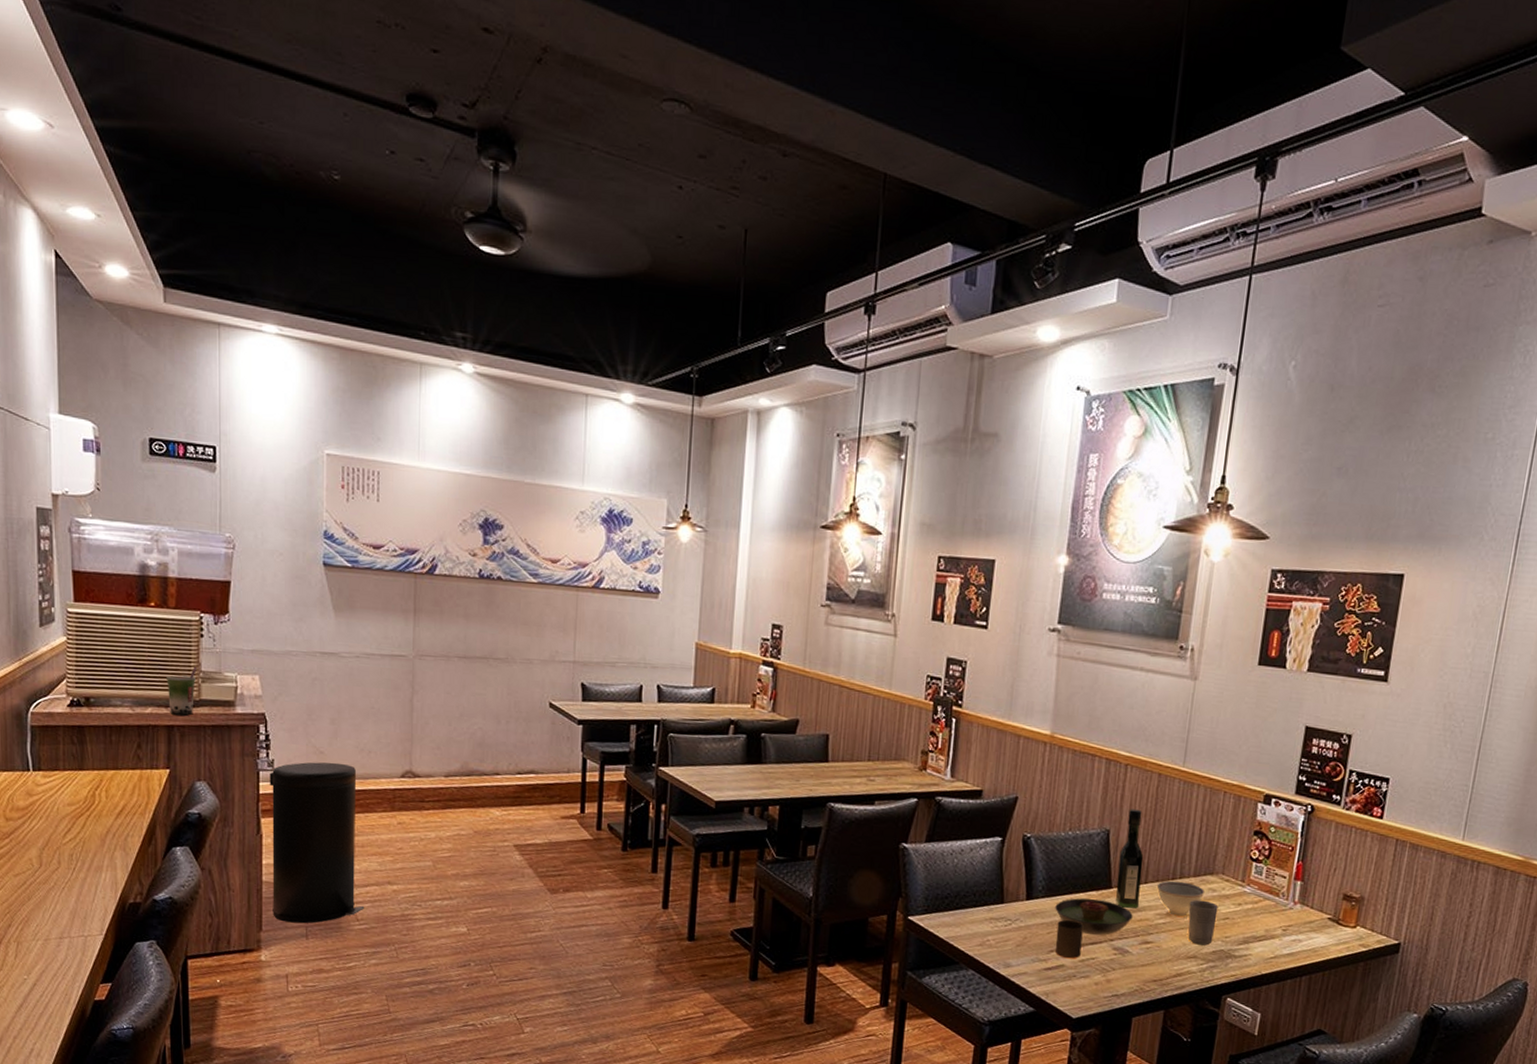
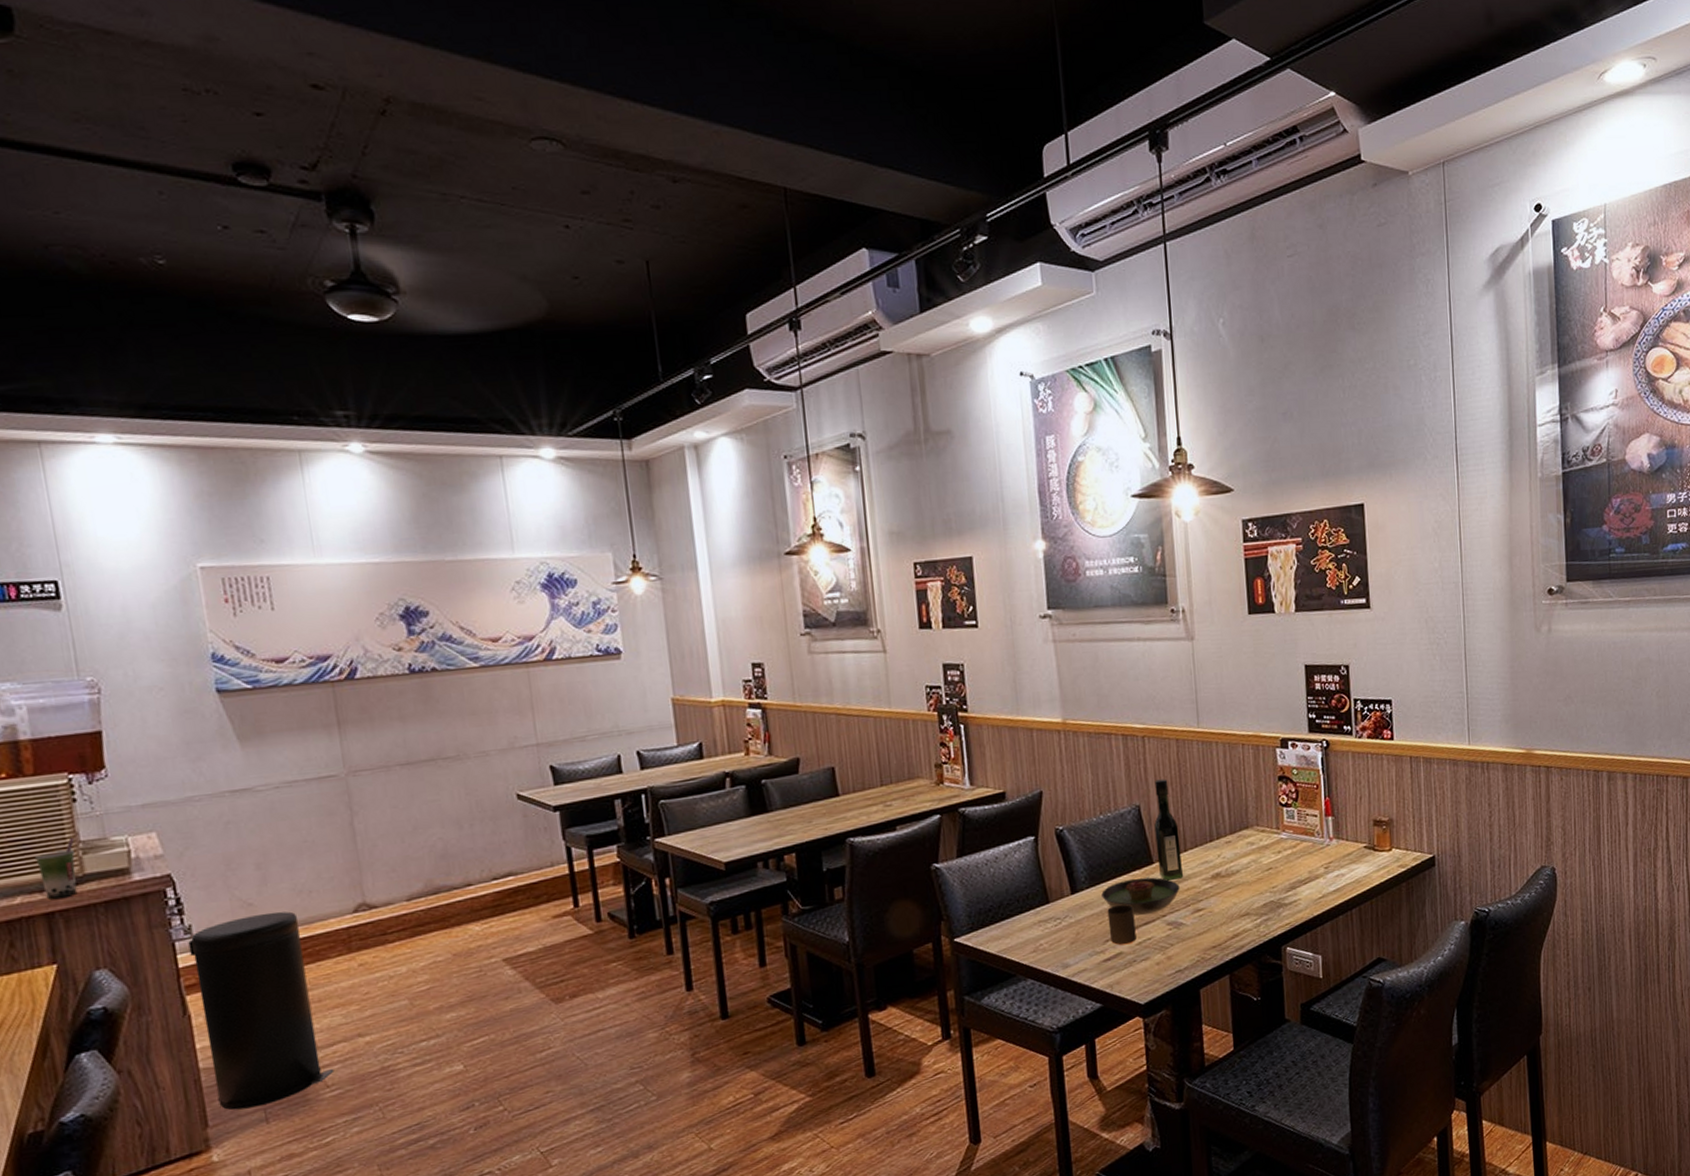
bowl: present [1157,880,1204,917] -> none [1196,841,1244,878]
cup: present [1187,899,1219,946] -> none [1231,855,1261,902]

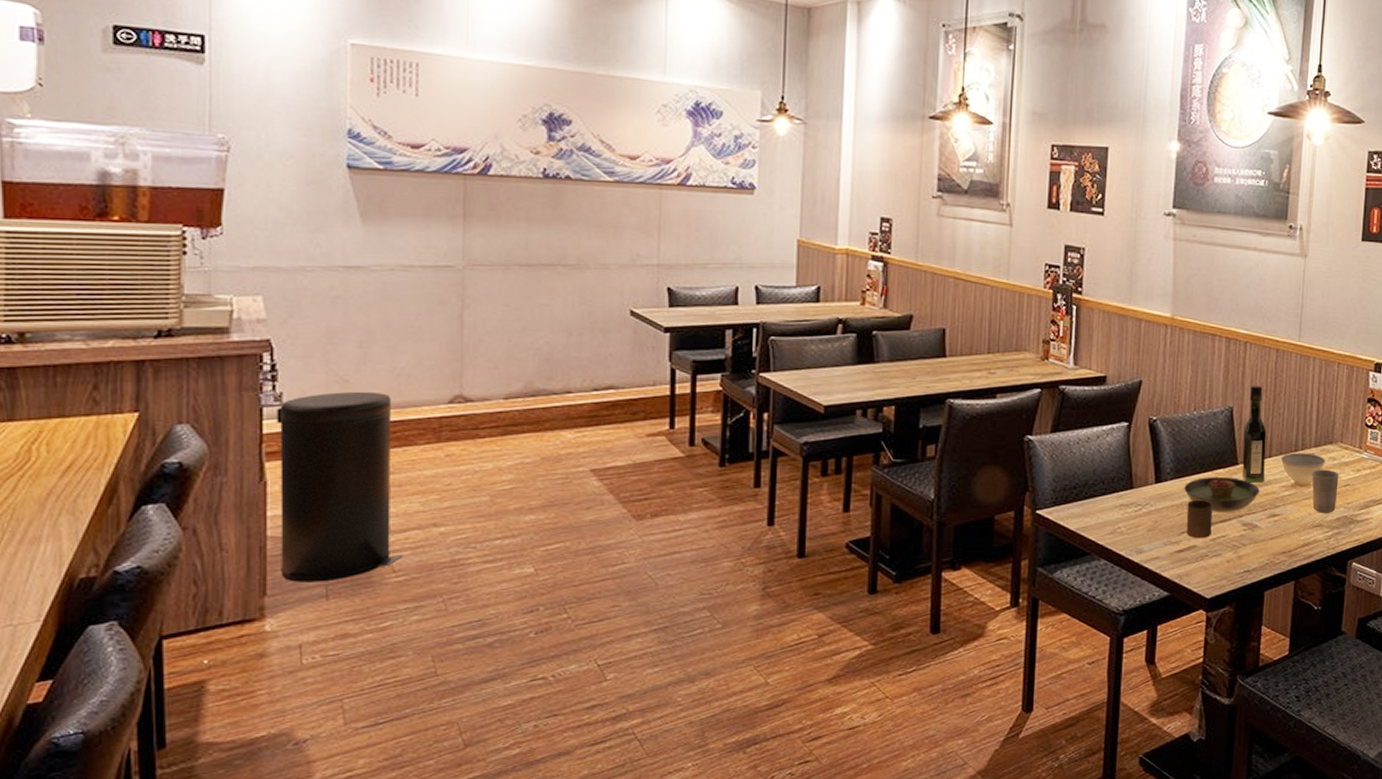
beverage cup: present [34,837,78,901] -> none [133,289,179,349]
bowl: none [1196,841,1244,878] -> present [1280,452,1325,487]
cup: none [1231,855,1261,902] -> present [1312,469,1339,513]

